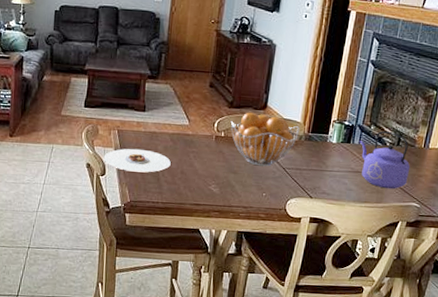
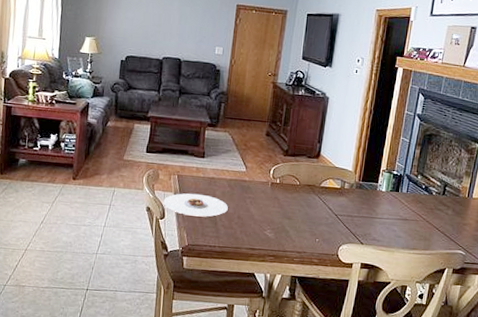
fruit basket: present [230,112,300,167] -> none [285,160,352,213]
kettle: present [359,130,410,189] -> none [407,180,456,237]

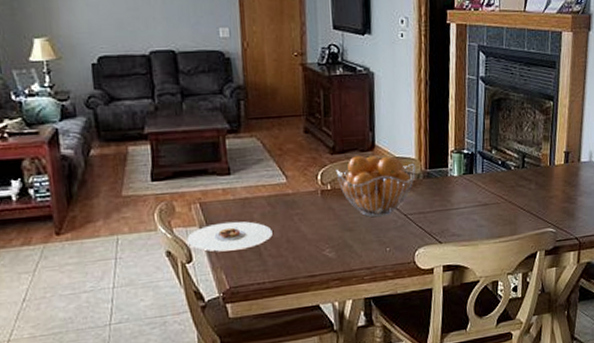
fruit basket: none [285,160,352,213] -> present [335,155,417,217]

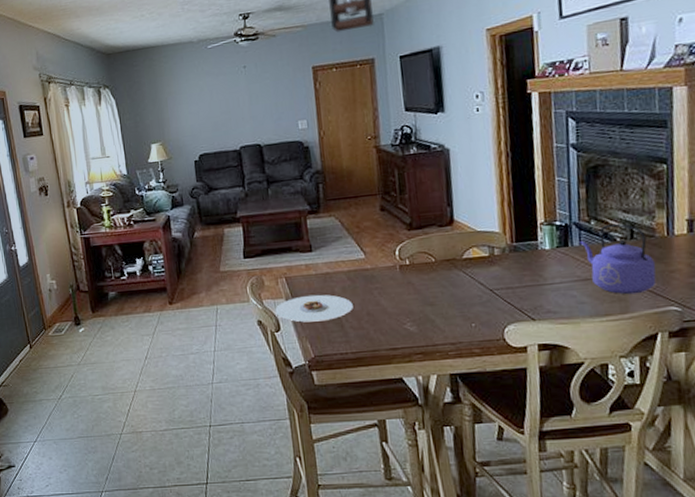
fruit basket: present [335,155,417,217] -> none [413,230,501,292]
kettle: none [482,153,540,218] -> present [579,223,657,295]

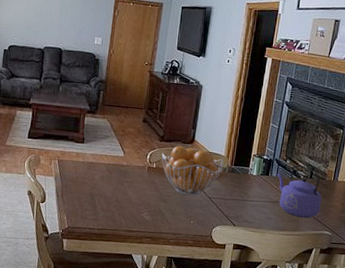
plate: present [275,294,353,323] -> none [44,177,107,200]
fruit basket: none [413,230,501,292] -> present [161,145,224,196]

